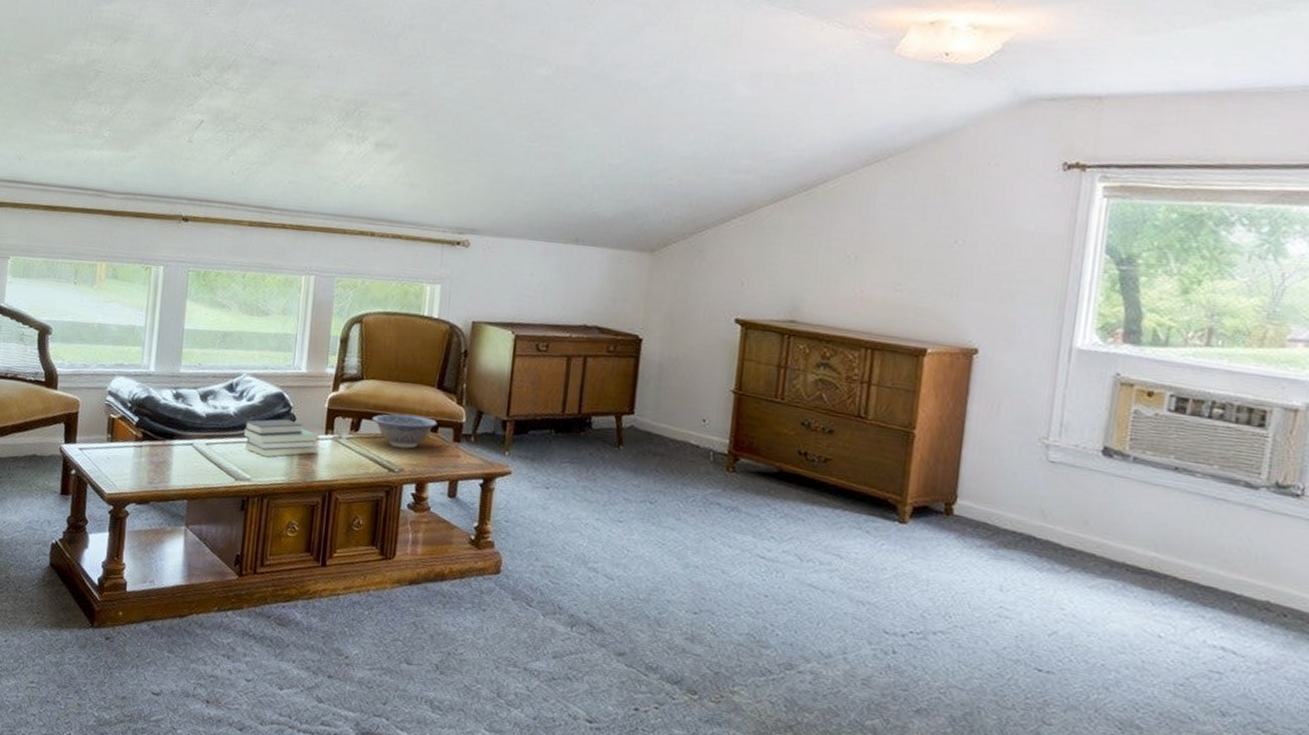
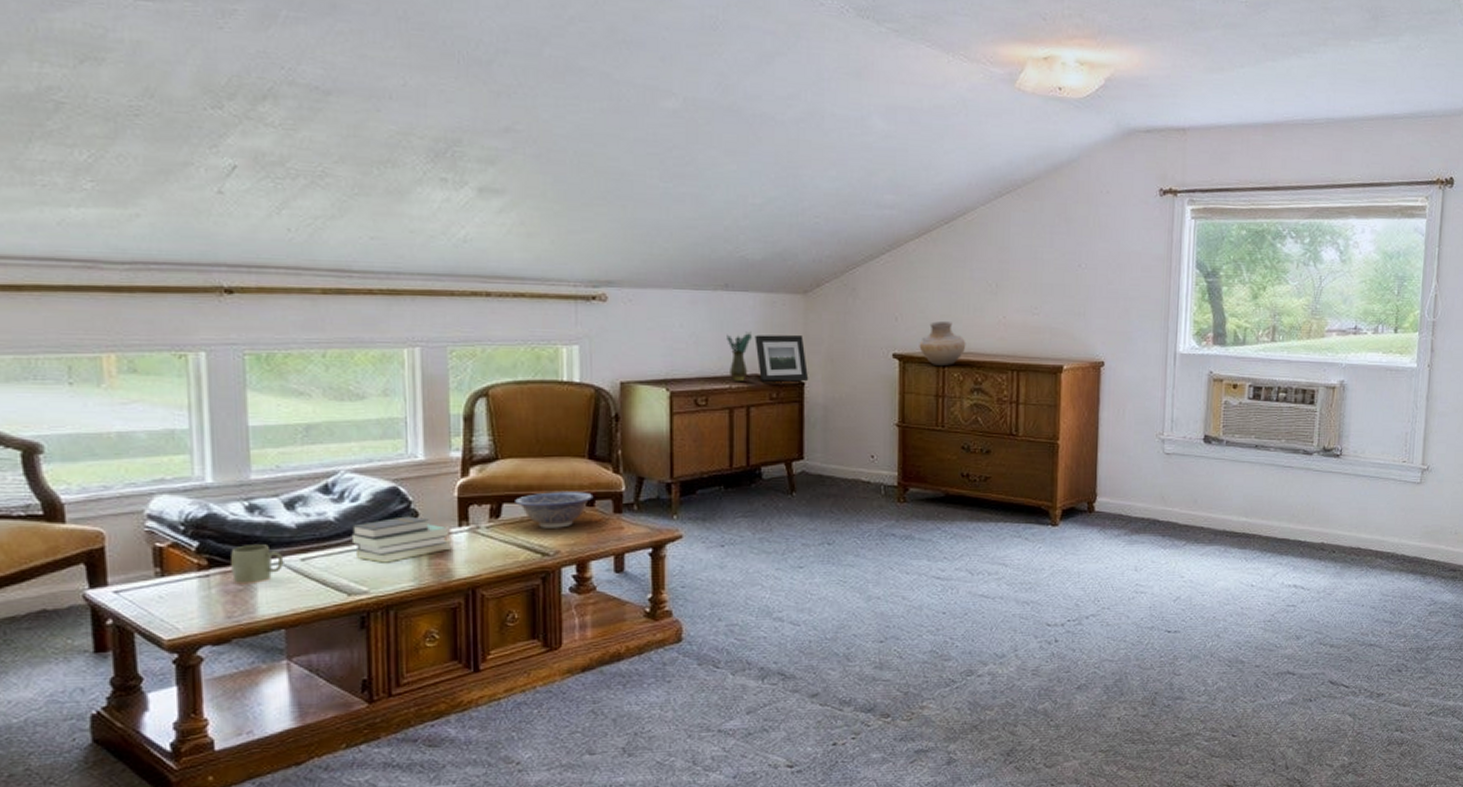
mug: none [157,425,194,459] -> present [231,545,284,585]
vase: none [571,284,596,332] -> present [727,331,752,382]
picture frame: none [598,288,647,338] -> present [755,335,809,383]
vase: none [764,289,816,336] -> present [919,320,966,365]

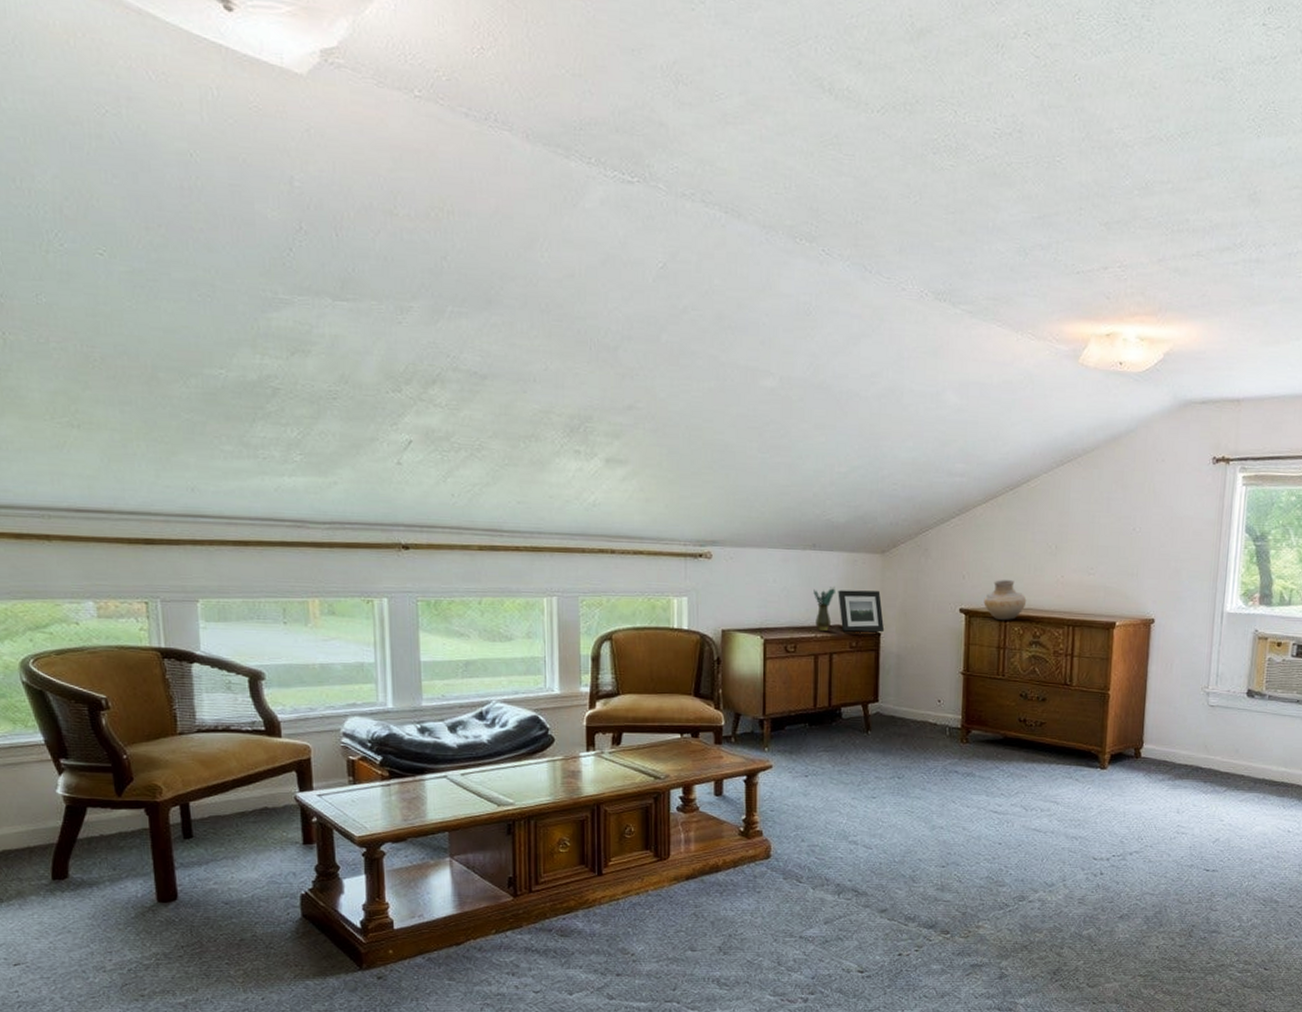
mug: present [231,545,284,585] -> none [406,760,448,794]
books: present [351,516,452,563] -> none [500,741,581,780]
decorative bowl: present [515,492,594,528] -> none [633,724,698,756]

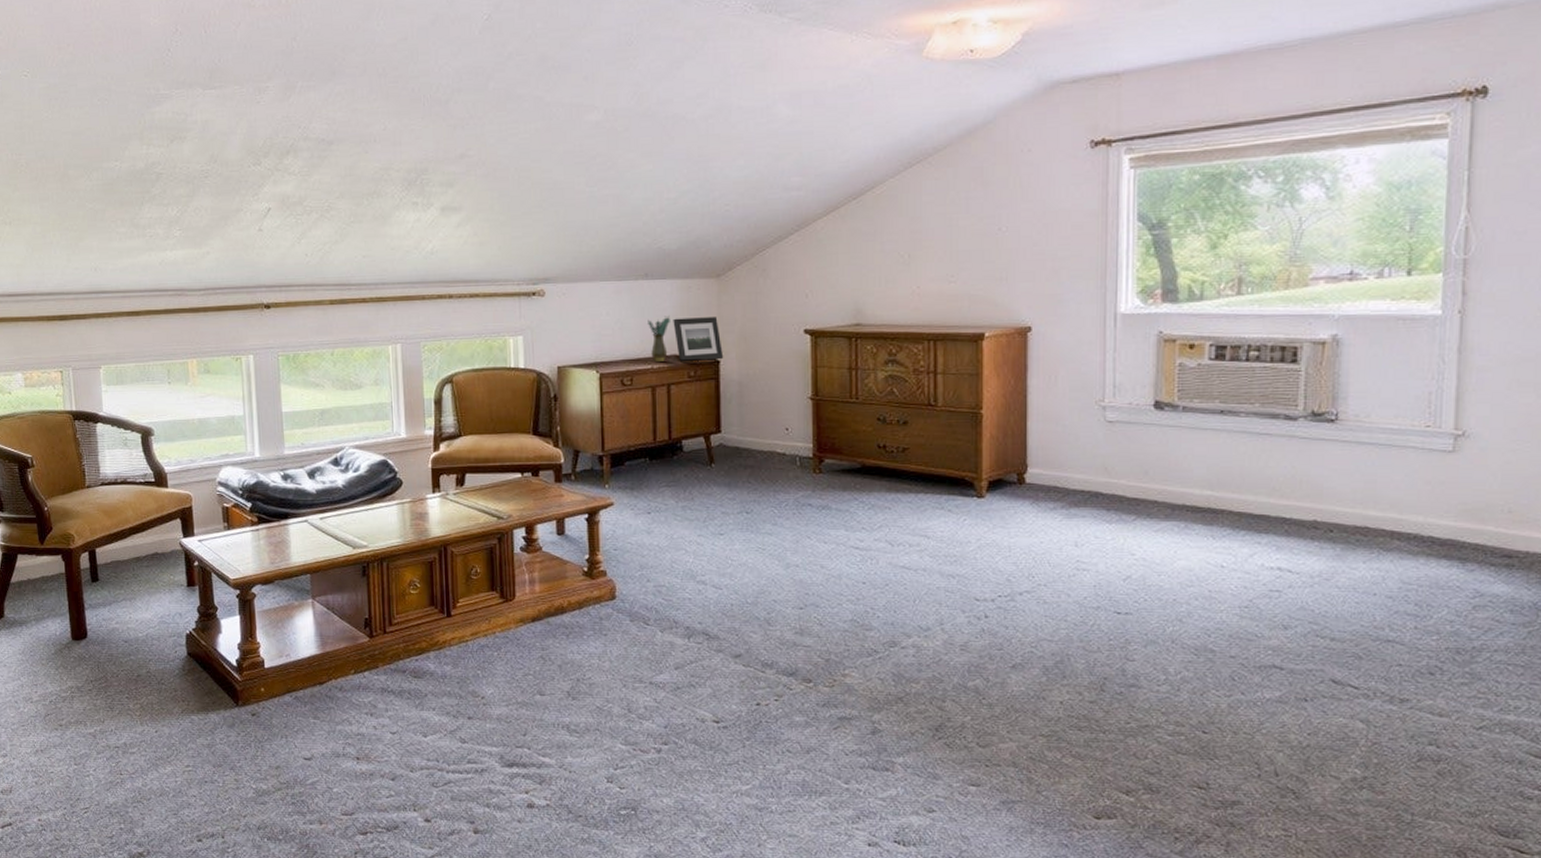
vase: present [983,579,1027,620] -> none [830,294,879,339]

